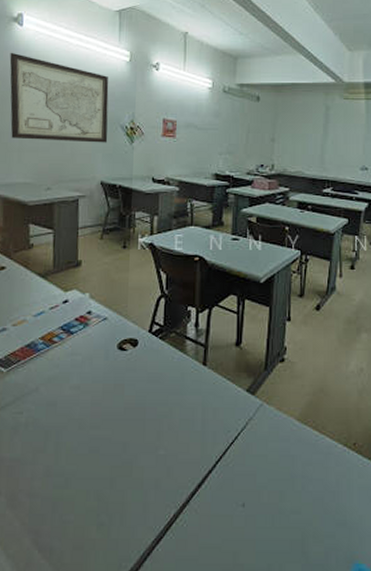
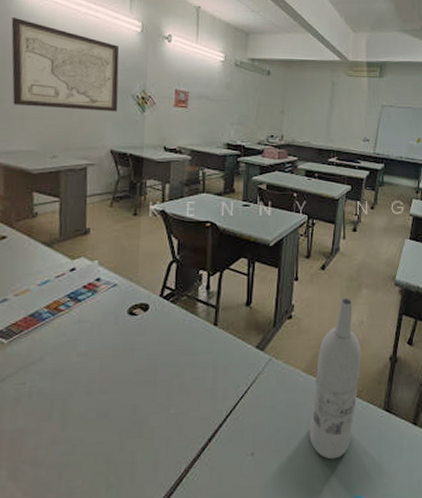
wine bottle: none [304,342,361,519] -> present [309,298,361,460]

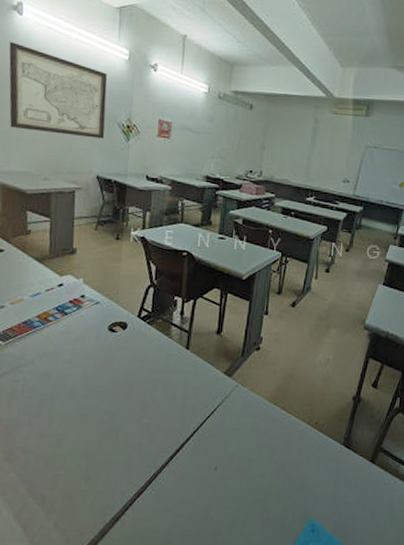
wine bottle: present [309,298,361,460] -> none [269,336,326,484]

